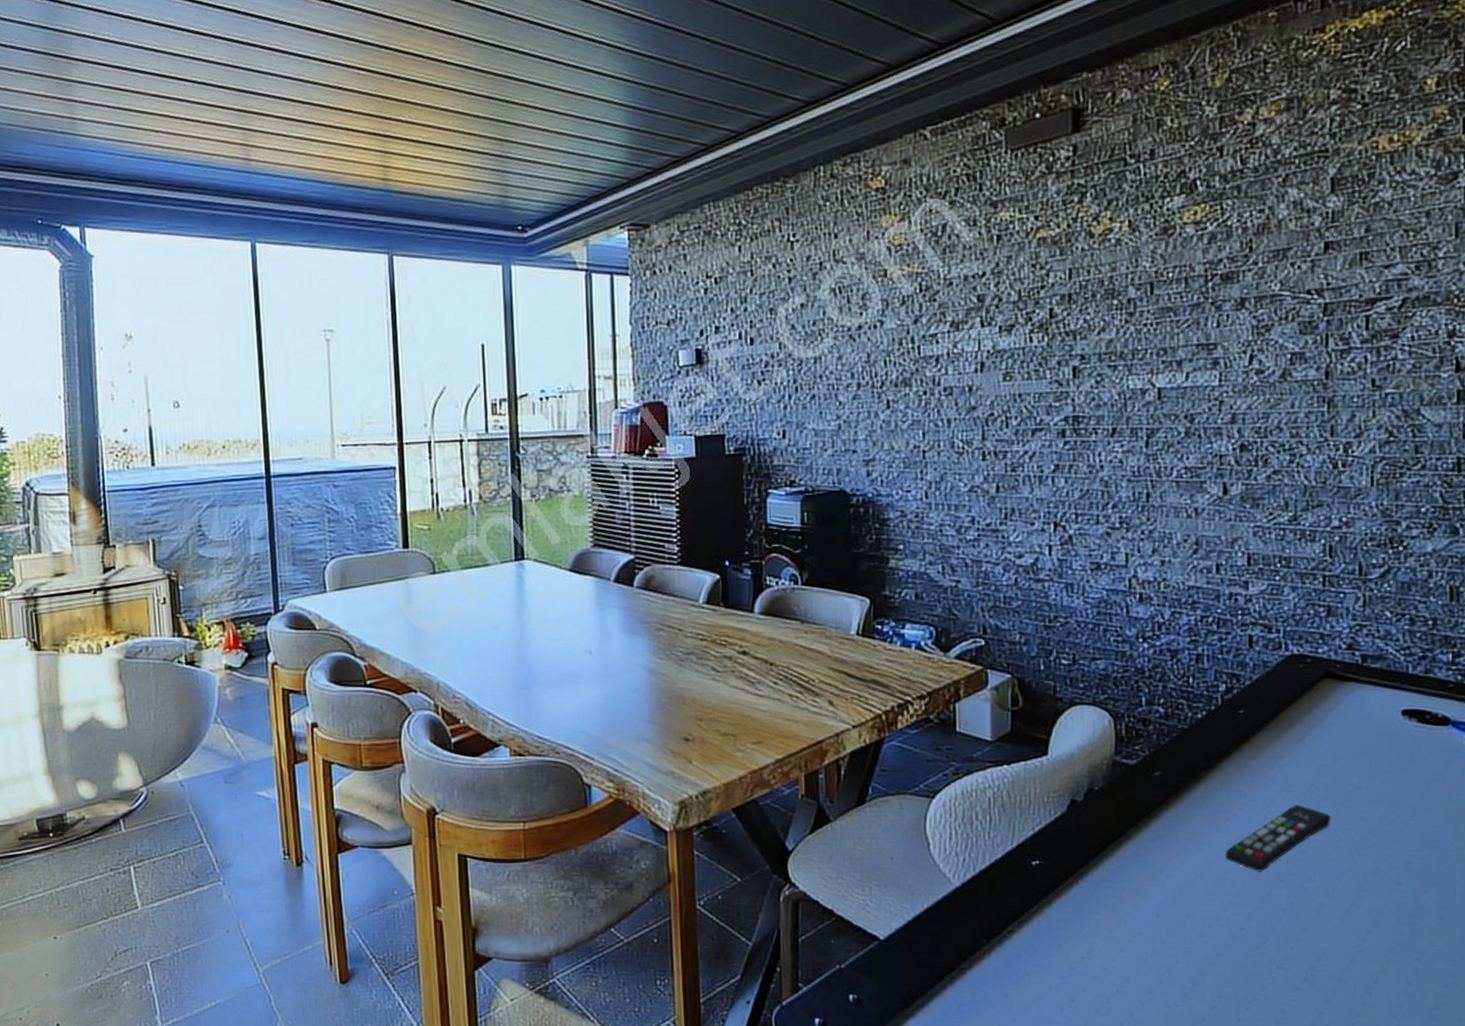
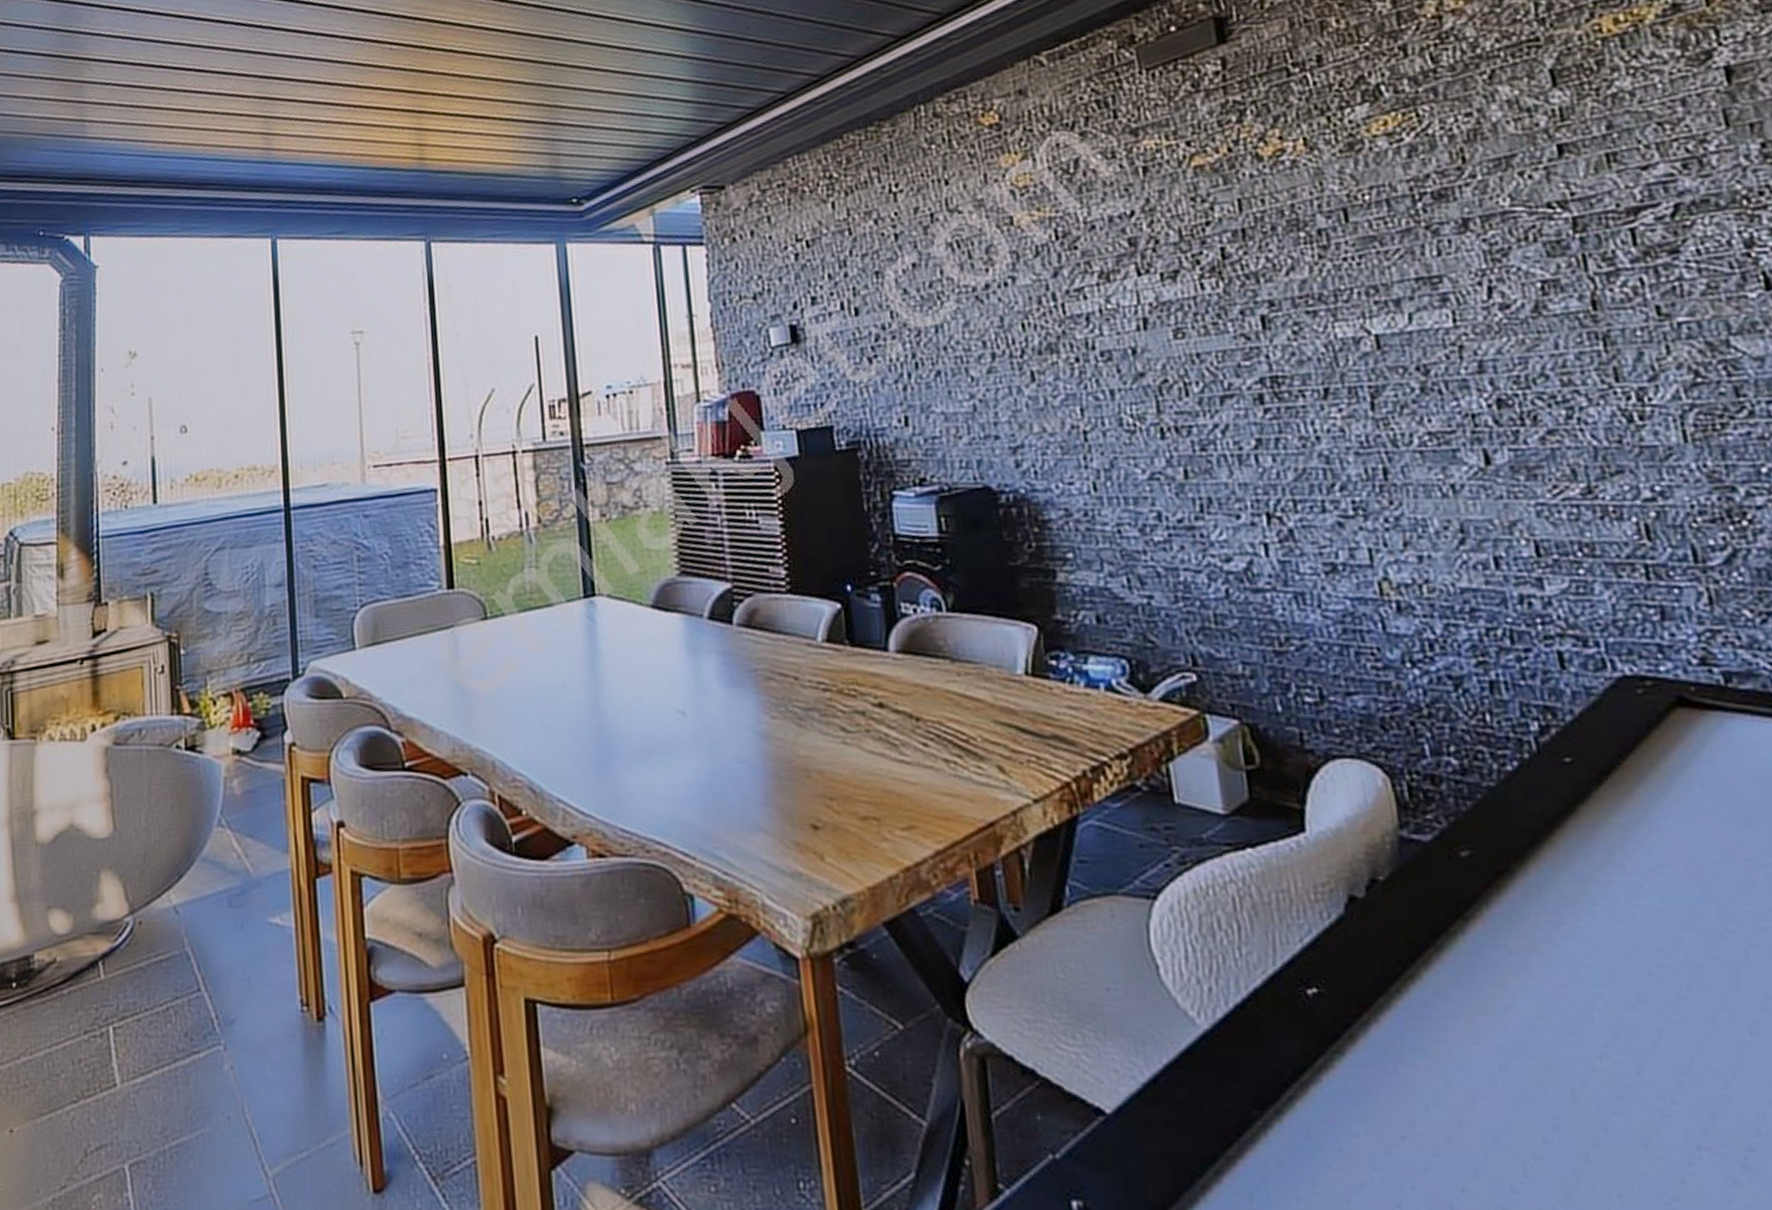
remote control: present [1225,805,1331,872] -> none [1584,893,1731,998]

